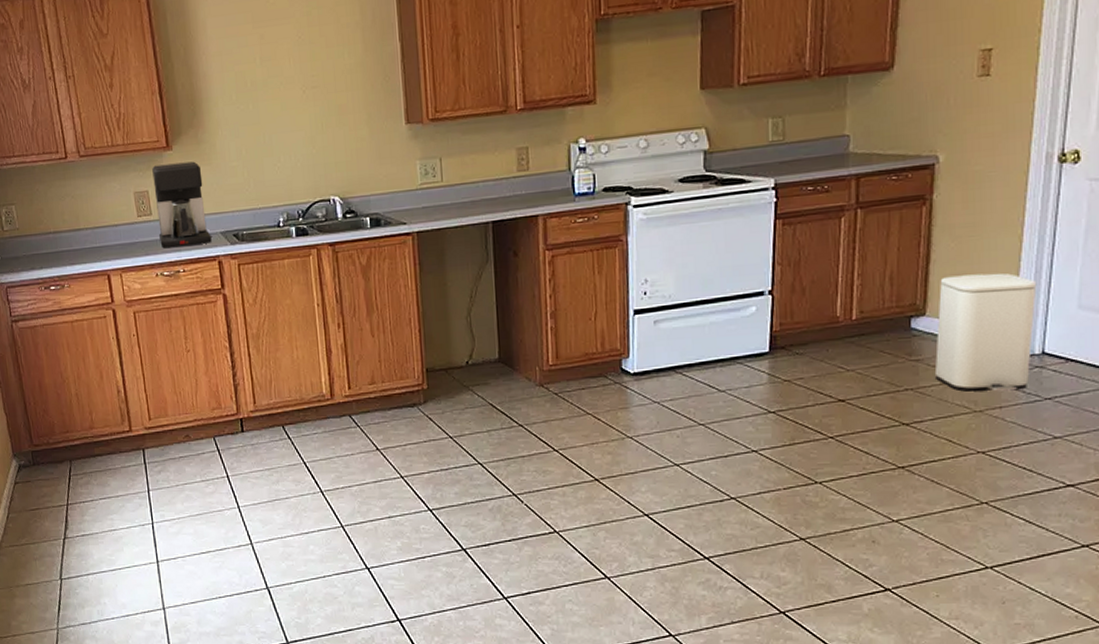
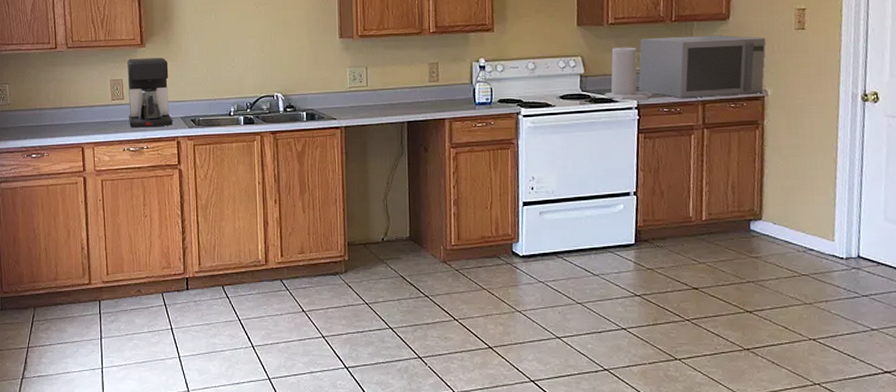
paper towel: none [734,112,794,181] -> present [604,47,653,101]
microwave: none [777,89,939,174] -> present [638,35,766,99]
pedal bin: present [934,273,1037,392] -> none [771,188,851,287]

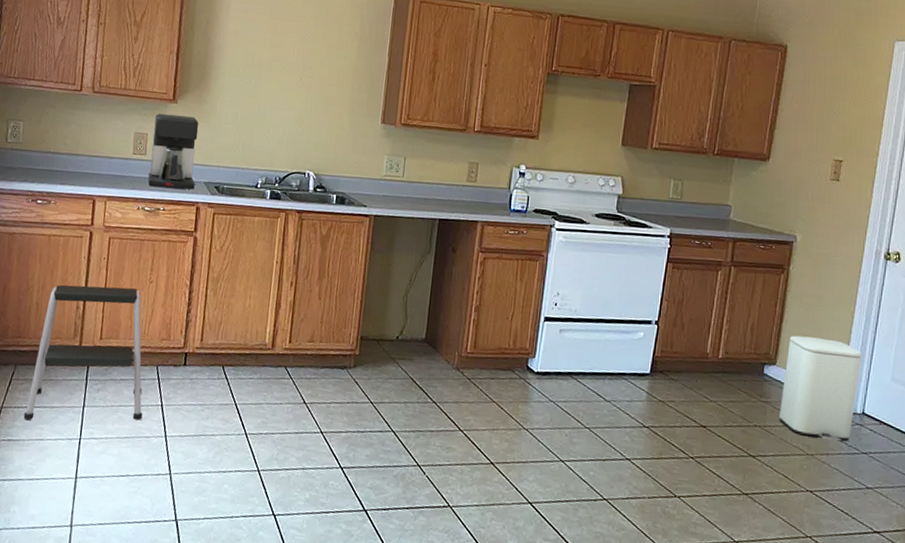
step stool: none [48,224,156,357] -> present [23,285,143,421]
paper towel: present [604,47,653,101] -> none [639,173,686,230]
microwave: present [638,35,766,99] -> none [674,168,801,239]
pedal bin: none [771,188,851,287] -> present [778,335,862,442]

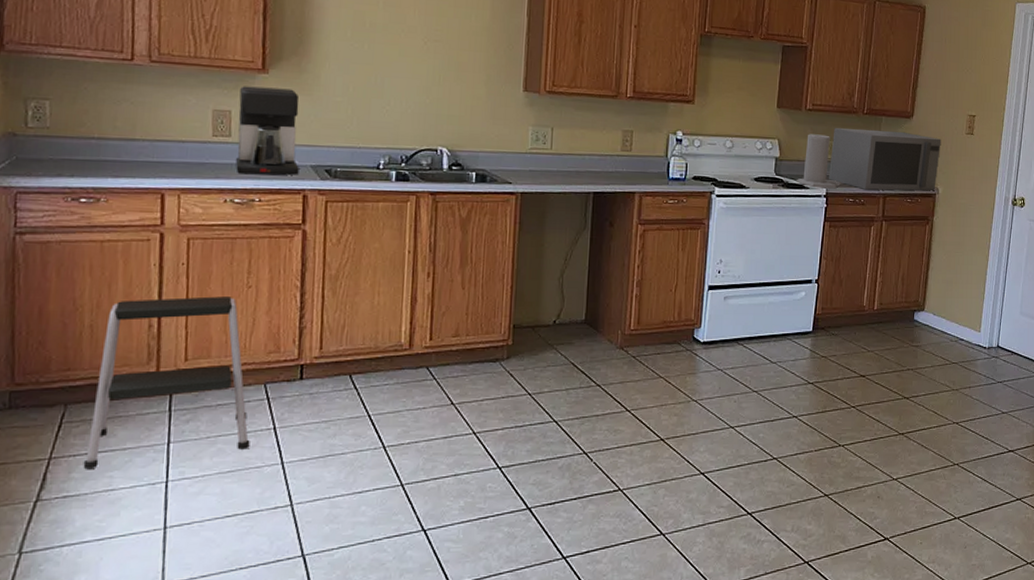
paper towel: none [639,173,686,230] -> present [797,134,841,189]
microwave: none [674,168,801,239] -> present [829,128,941,191]
pedal bin: present [778,335,862,442] -> none [928,281,996,375]

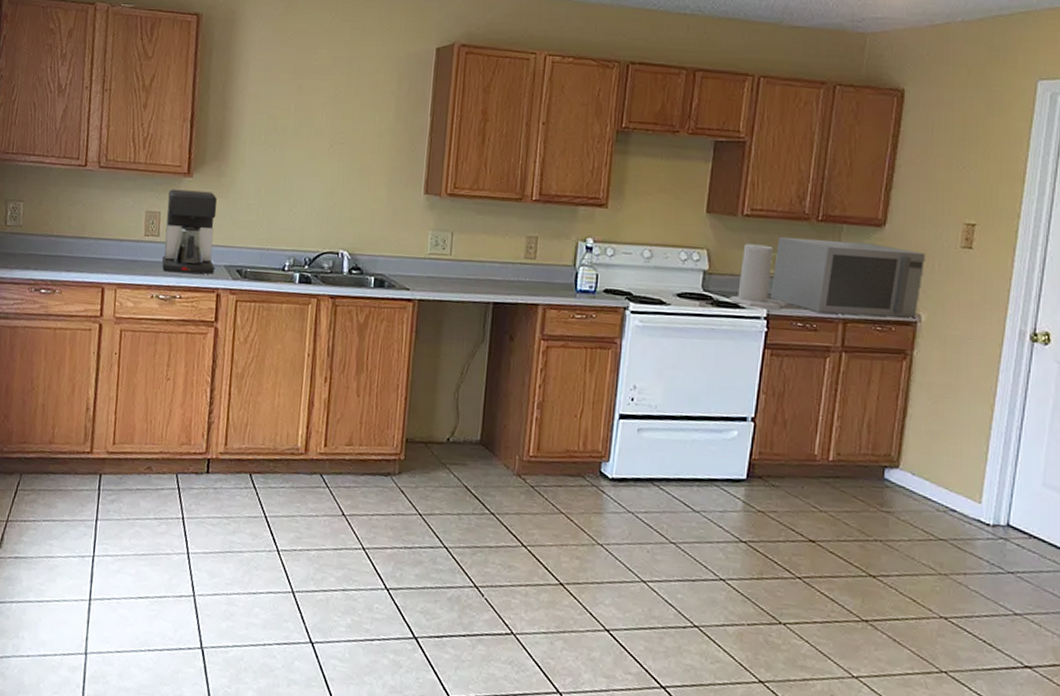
step stool: present [83,296,250,470] -> none [30,383,162,536]

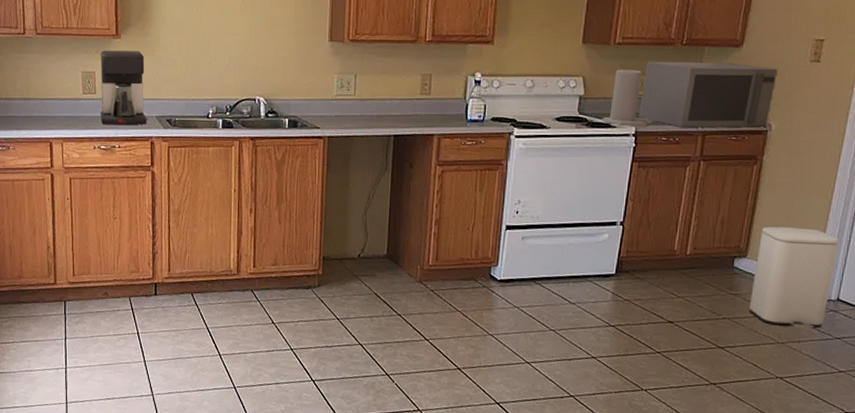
pedal bin: none [903,433,1005,559] -> present [748,226,839,329]

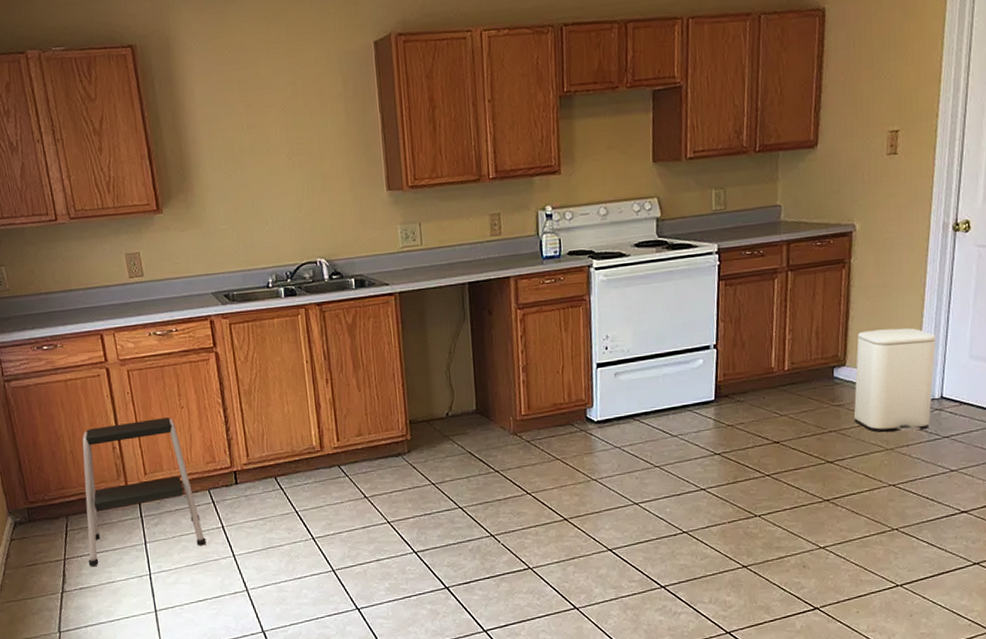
step stool: none [11,225,121,354] -> present [82,417,207,567]
coffee maker: present [100,50,147,125] -> none [143,224,203,309]
paper towel: present [602,69,652,127] -> none [683,184,734,246]
microwave: present [639,62,778,128] -> none [719,165,856,240]

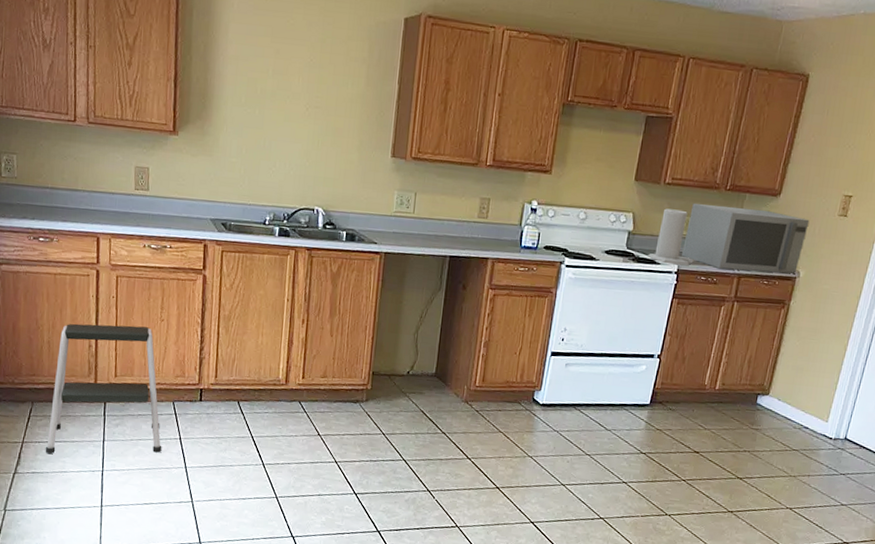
paper towel: none [683,184,734,246] -> present [648,208,694,266]
microwave: none [719,165,856,240] -> present [682,204,810,275]
pedal bin: present [853,327,936,432] -> none [767,367,851,464]

